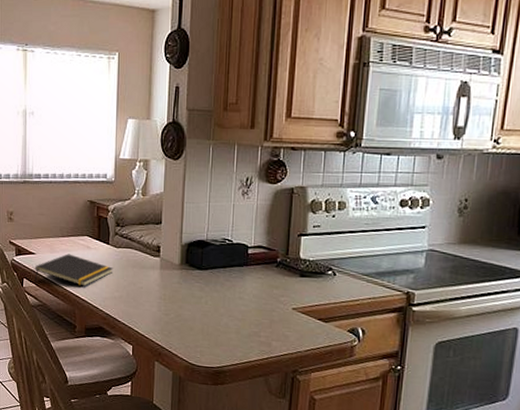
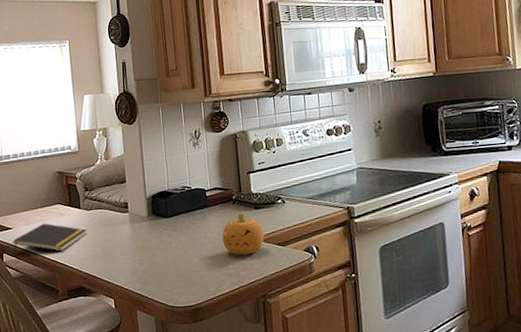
fruit: none [258,277,306,325] -> present [222,212,265,256]

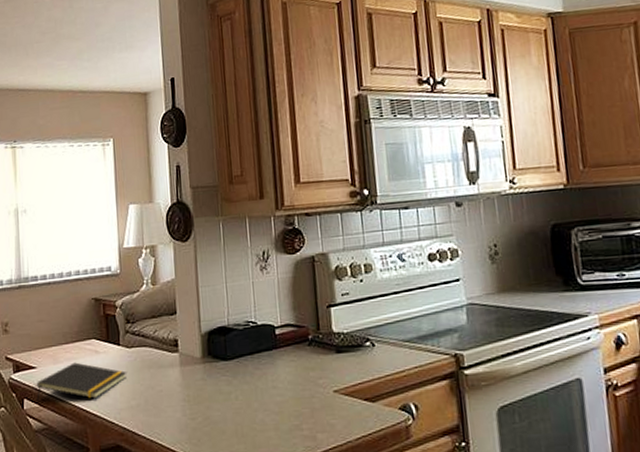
fruit: present [222,212,265,256] -> none [294,356,349,413]

